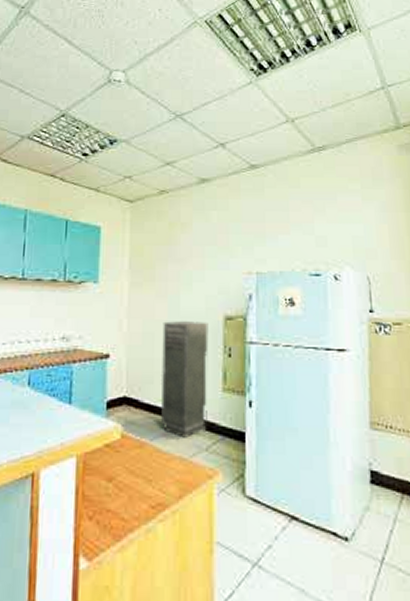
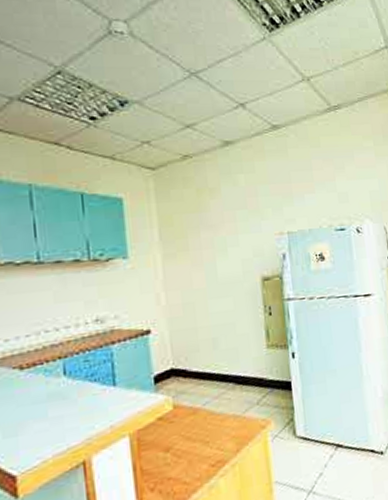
storage cabinet: present [160,321,209,438] -> none [202,285,256,397]

